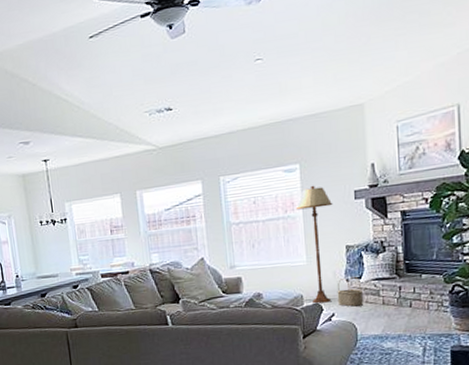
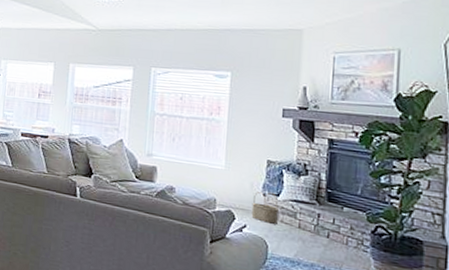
floor lamp: present [295,185,333,304] -> none [221,94,260,213]

